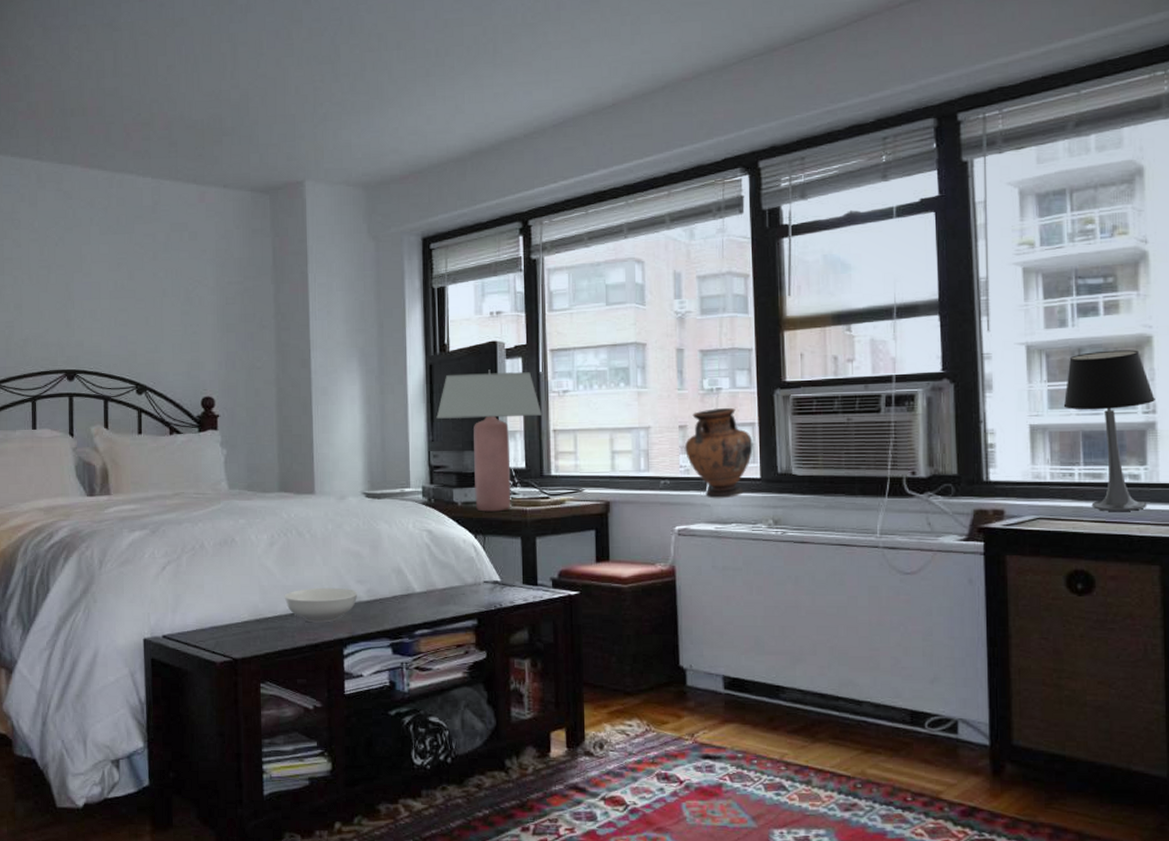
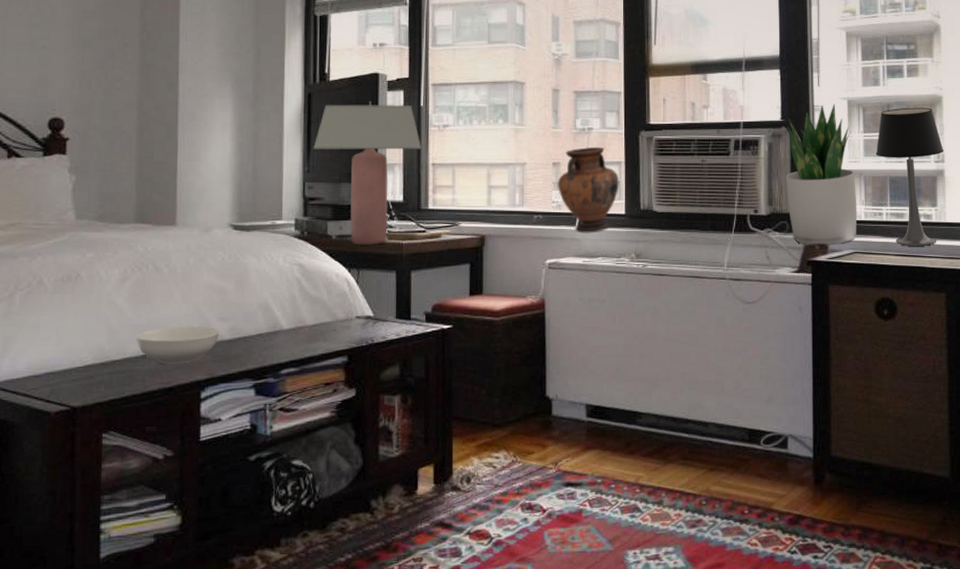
planter: none [949,350,1041,511] -> present [786,104,857,245]

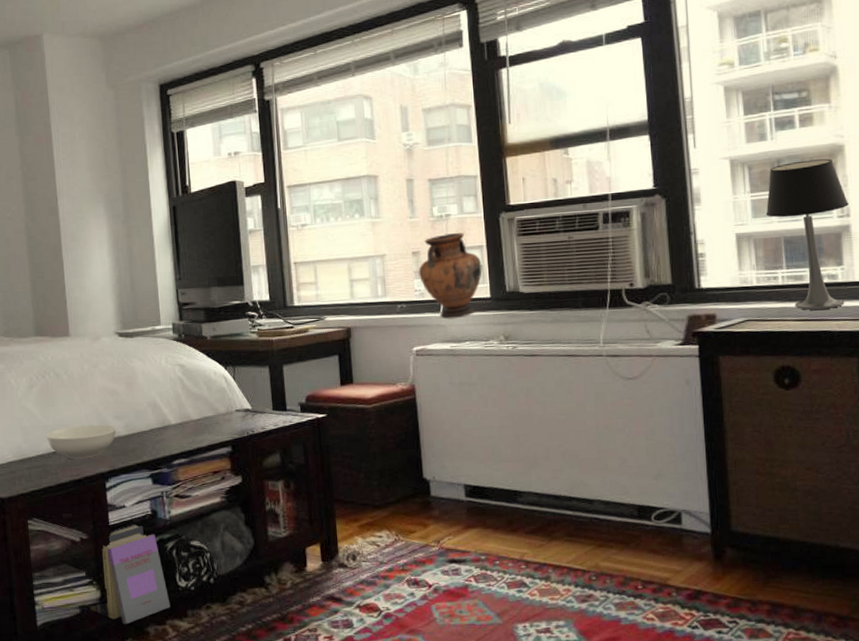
books: none [166,439,262,556] -> present [89,523,171,625]
table lamp: present [313,101,422,245] -> none [182,208,283,344]
planter: present [786,104,857,245] -> none [661,165,748,316]

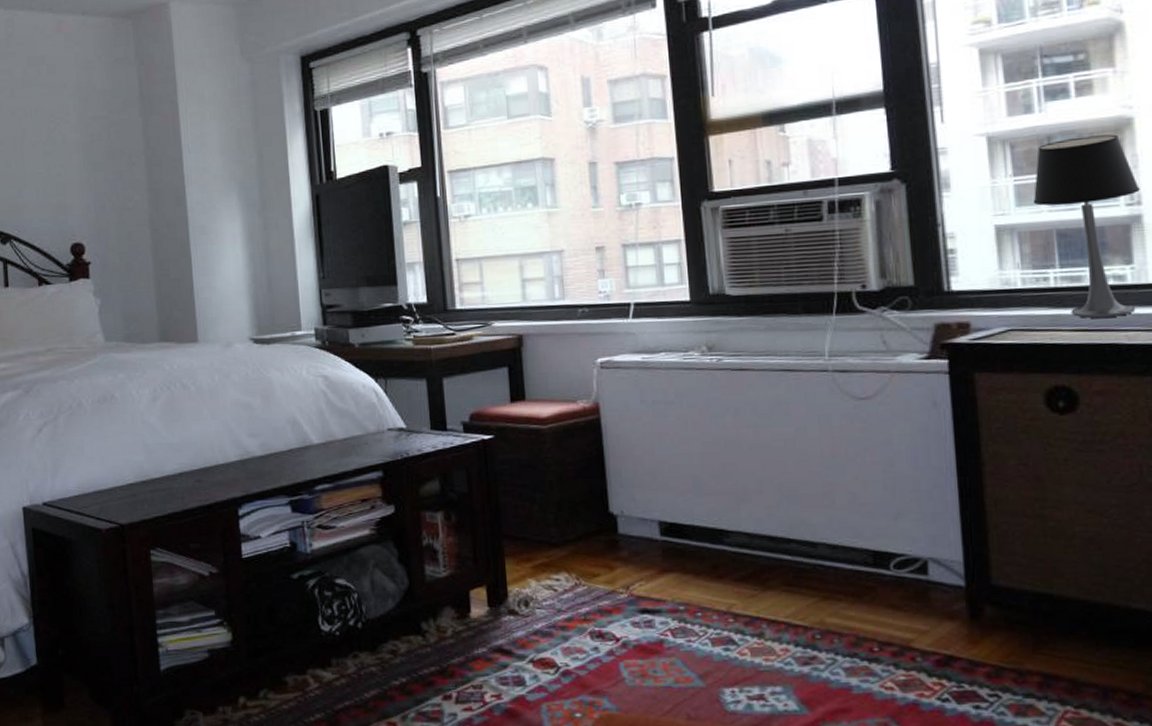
bowl: present [45,424,117,459] -> none [171,442,251,482]
books: present [89,523,171,625] -> none [219,557,312,673]
vase: present [419,233,483,320] -> none [604,224,680,327]

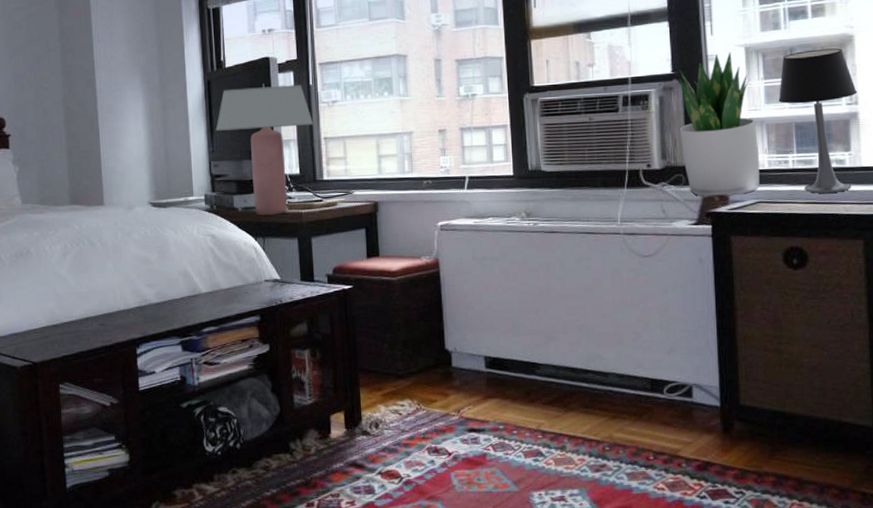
table lamp: none [326,196,443,353] -> present [215,83,314,216]
planter: none [900,143,1011,325] -> present [678,52,760,197]

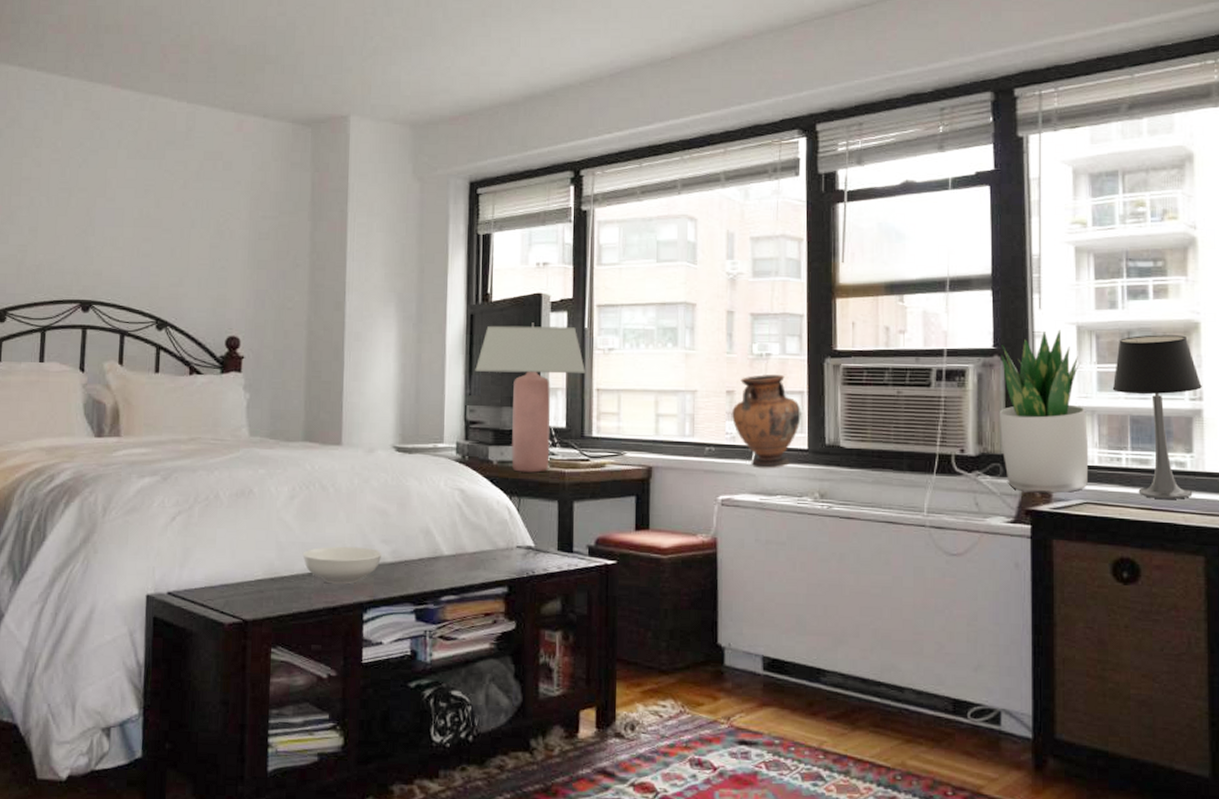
bowl: none [78,292,148,326] -> present [302,546,382,584]
vase: none [445,112,506,196] -> present [732,374,801,469]

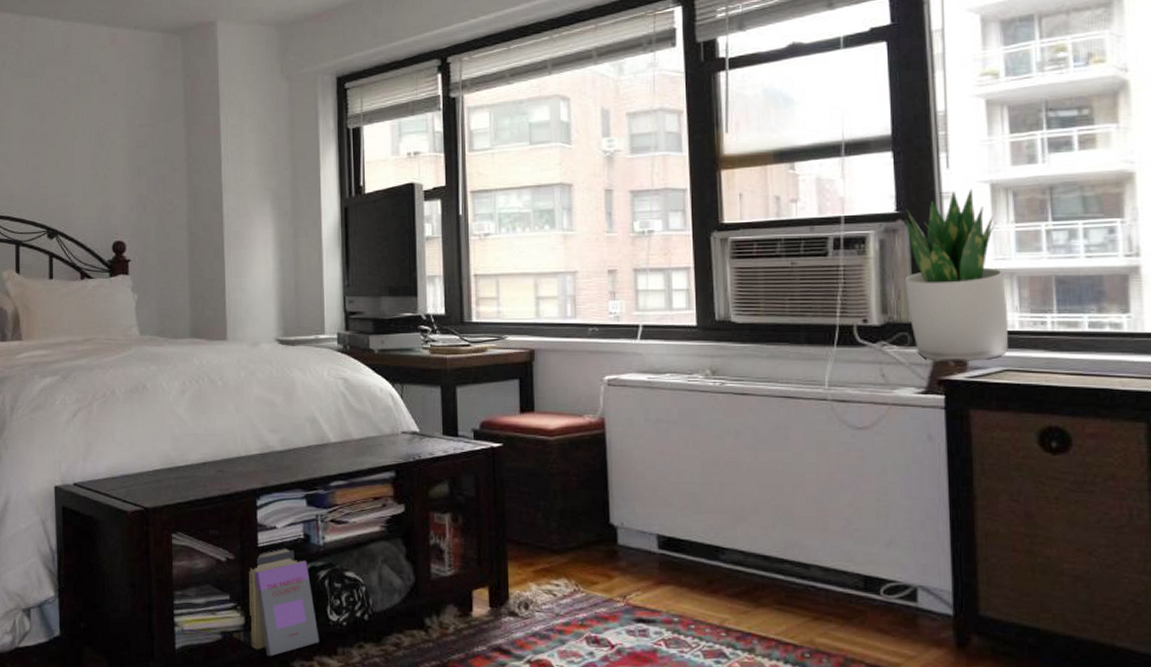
bowl: present [302,546,382,584] -> none [196,436,272,473]
books: none [329,664,421,780] -> present [231,547,320,657]
table lamp: present [475,322,586,473] -> none [352,212,463,360]
vase: present [732,374,801,469] -> none [615,252,688,347]
table lamp: present [1112,334,1202,499] -> none [1033,187,1139,363]

